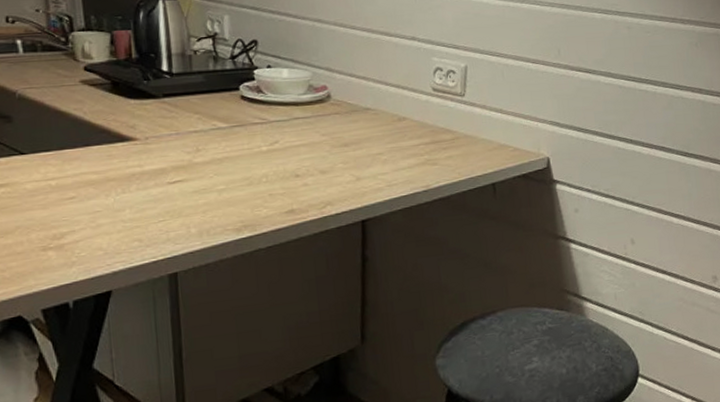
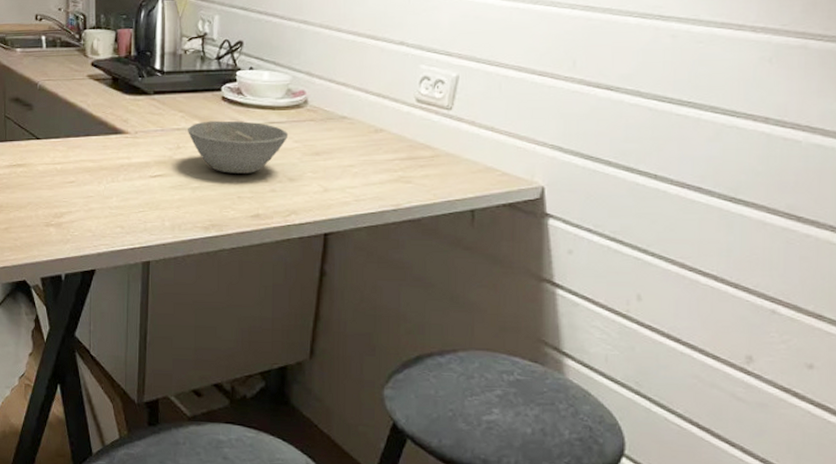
bowl: none [206,119,315,172] -> present [188,120,289,173]

